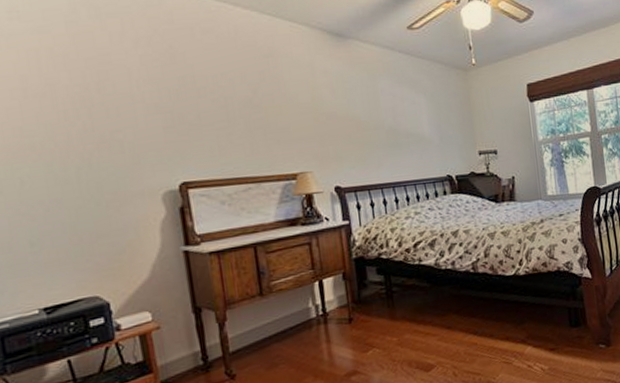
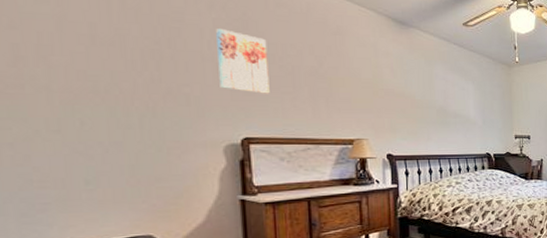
wall art: none [144,65,204,133] -> present [216,27,270,94]

